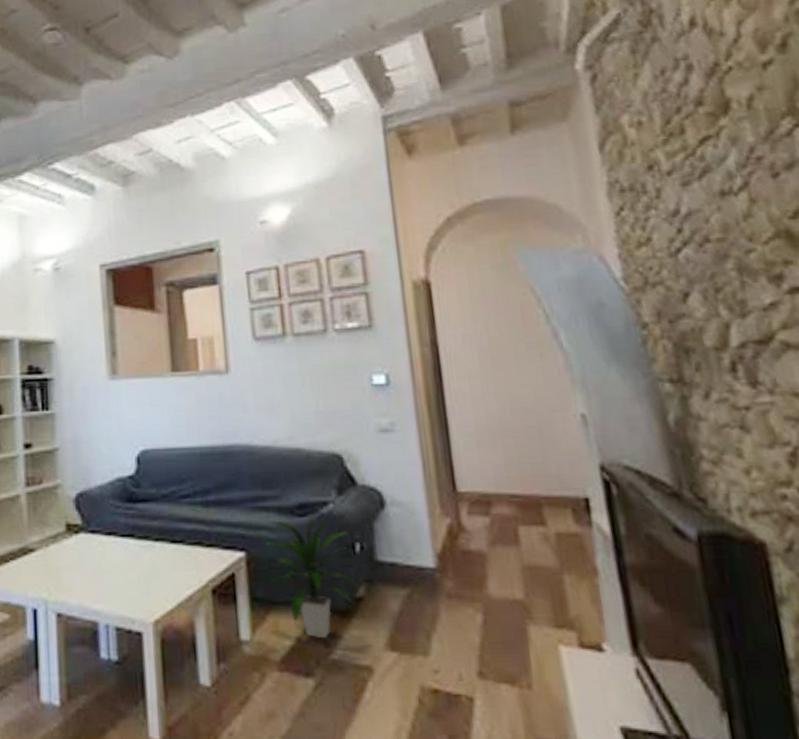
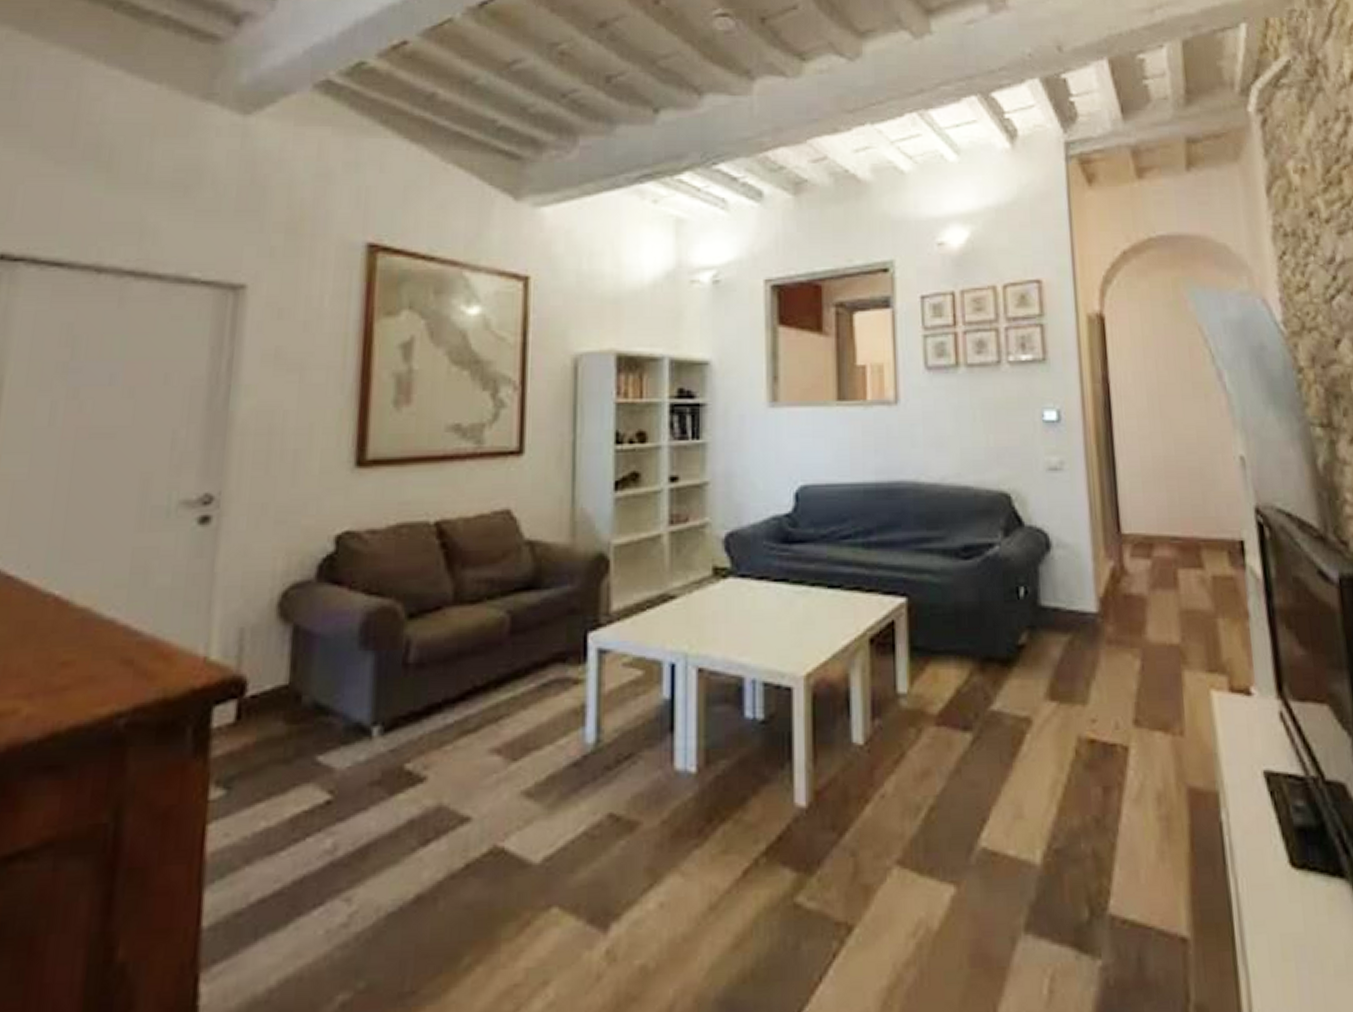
indoor plant: present [264,511,359,639] -> none [928,553,1022,690]

